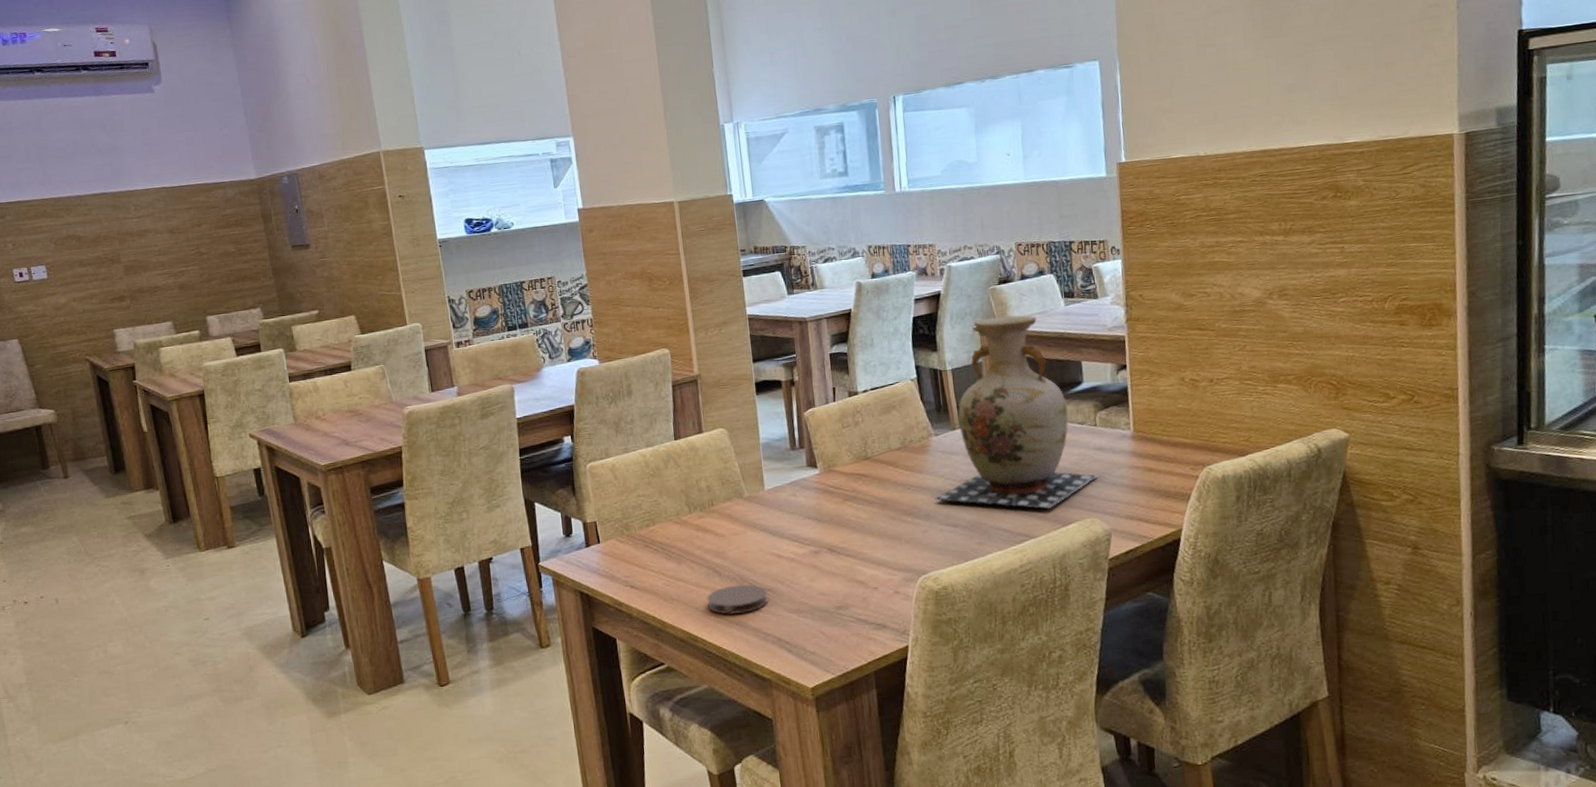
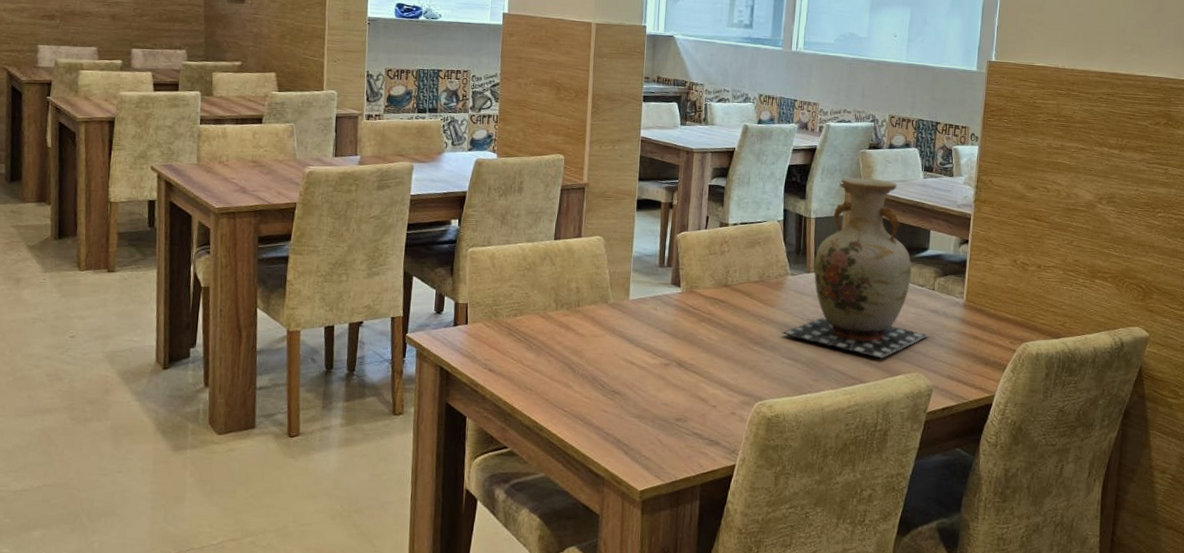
coaster: present [707,584,768,615] -> none [558,383,615,412]

